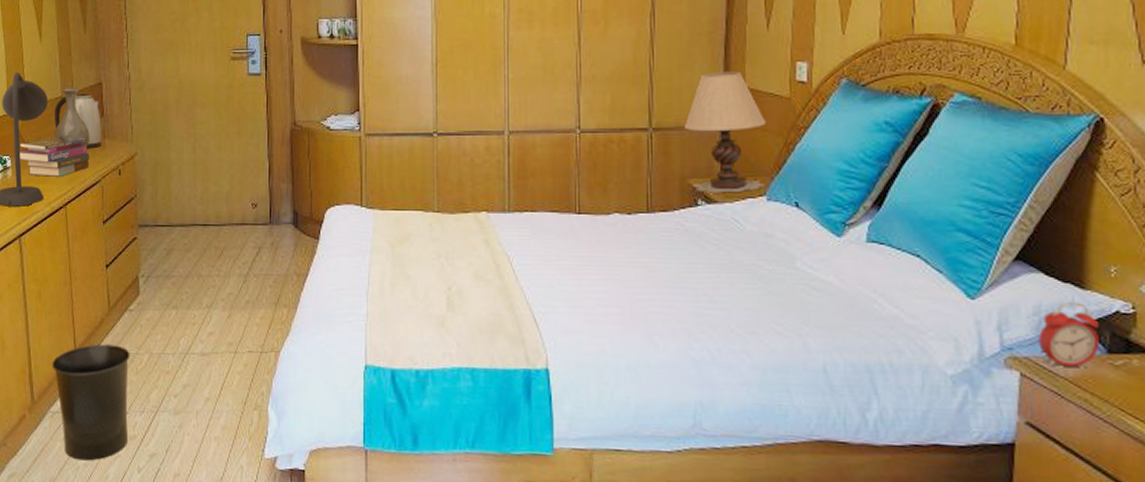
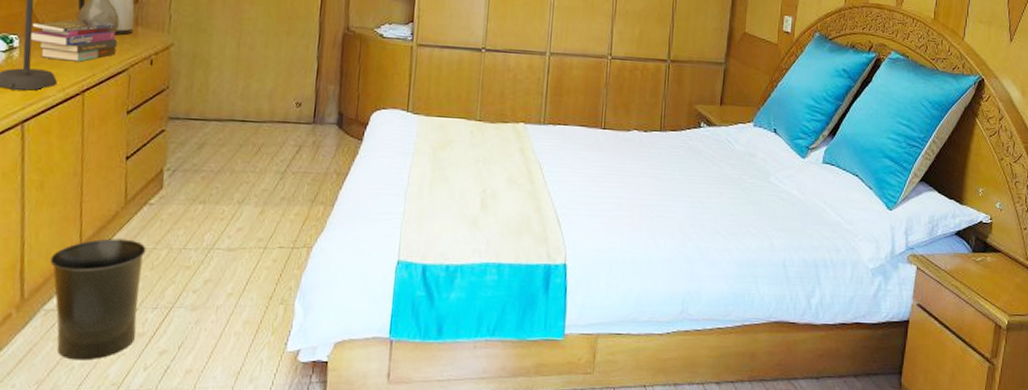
table lamp: present [684,71,766,193] -> none [695,18,758,119]
alarm clock: present [1038,302,1099,367] -> none [930,214,969,262]

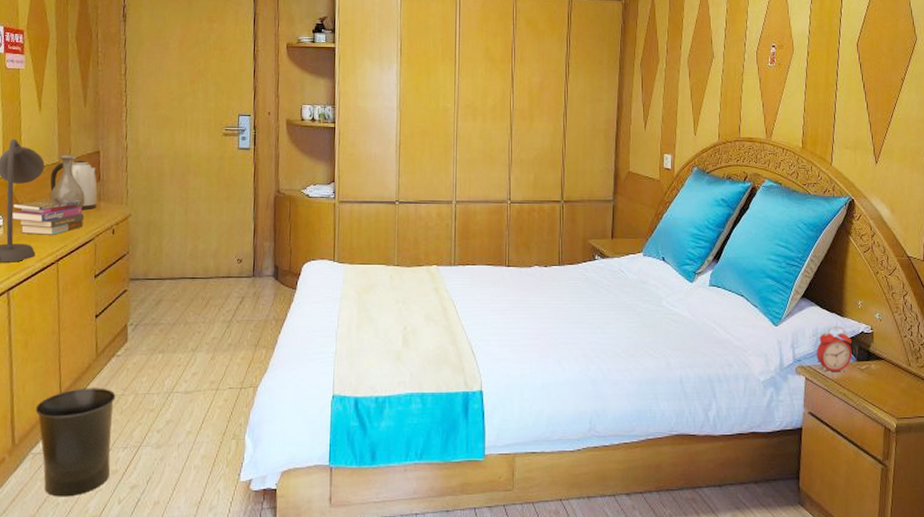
alarm clock: none [930,214,969,262] -> present [816,326,852,371]

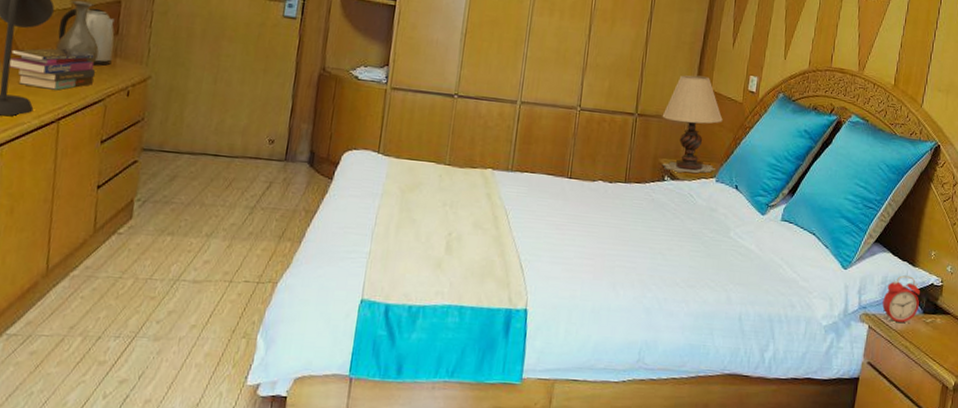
waste bin: present [35,388,116,497] -> none [15,266,113,387]
table lamp: none [586,159,643,251] -> present [662,75,723,174]

